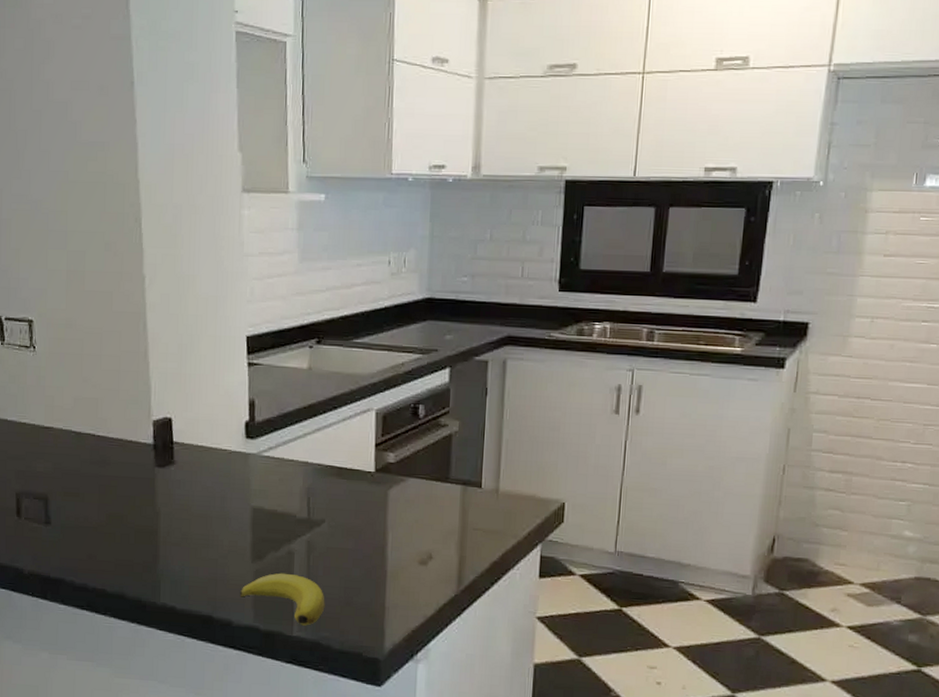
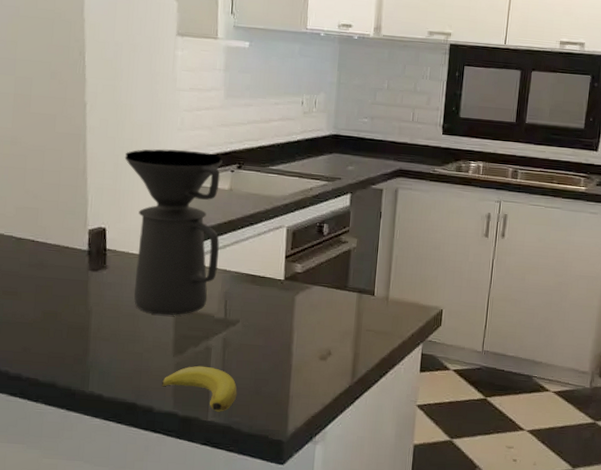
coffee maker: none [189,324,299,516] -> present [124,149,223,316]

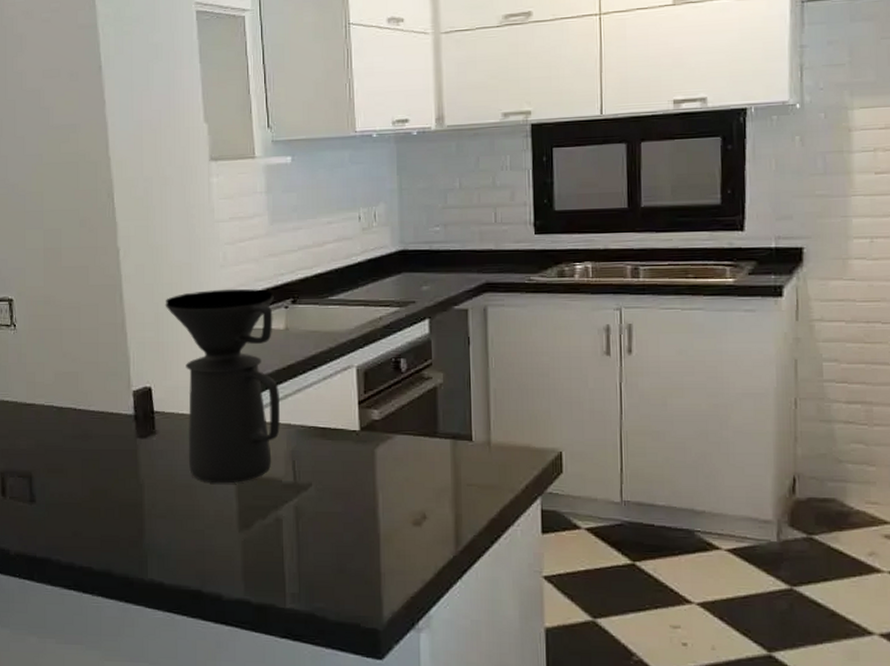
banana: present [161,365,237,412] -> none [228,541,318,597]

